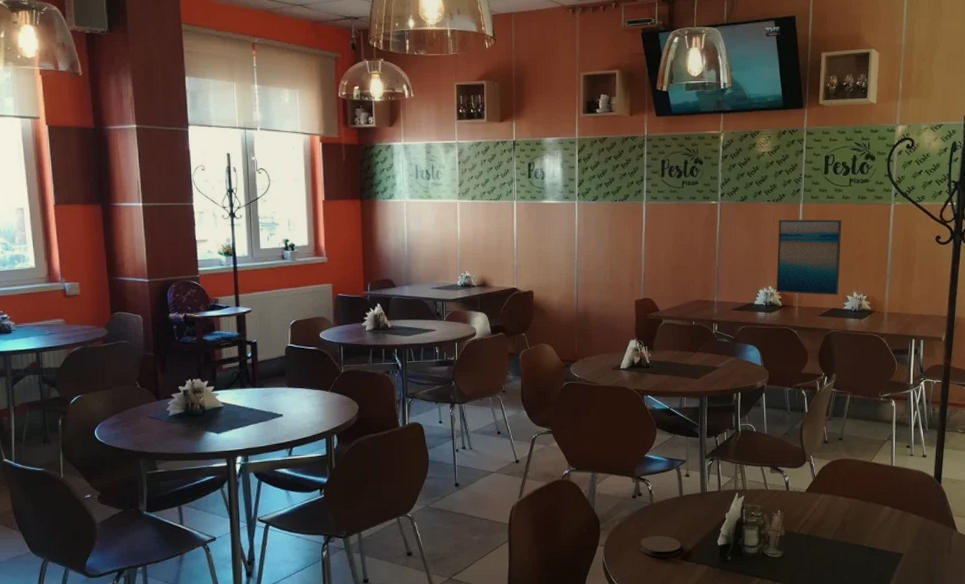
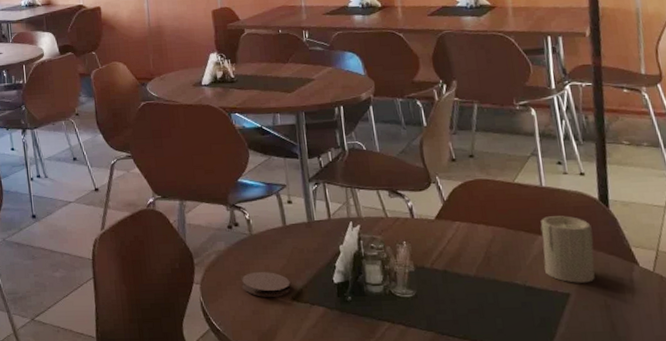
candle: none [886,490,926,545] -> present [540,216,595,283]

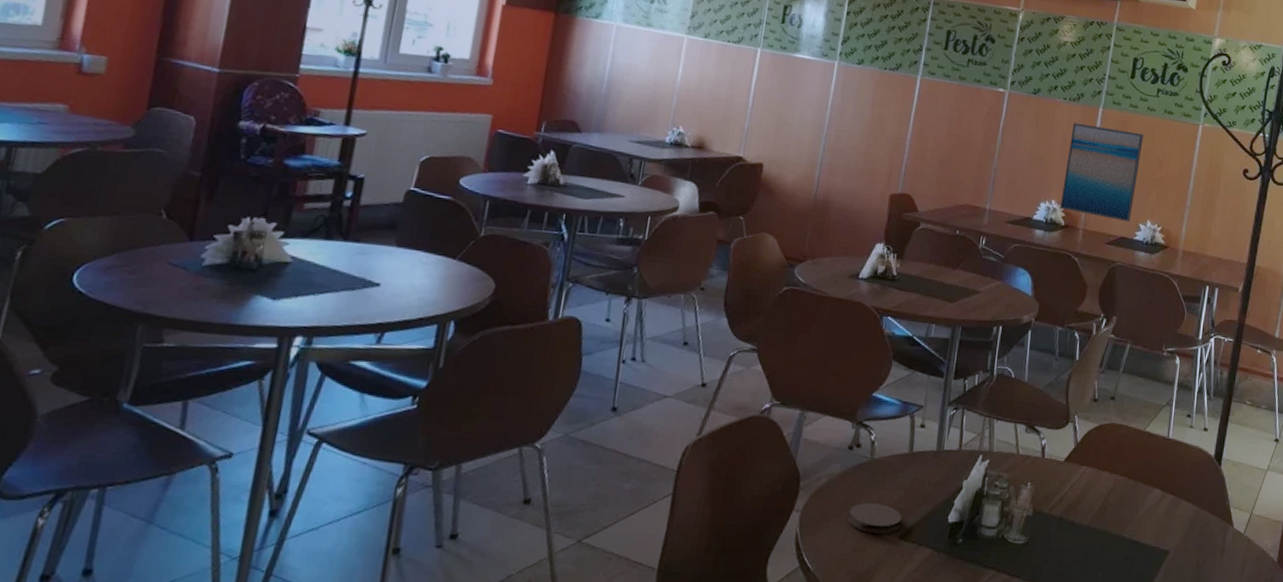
candle: present [540,216,595,283] -> none [1152,469,1202,541]

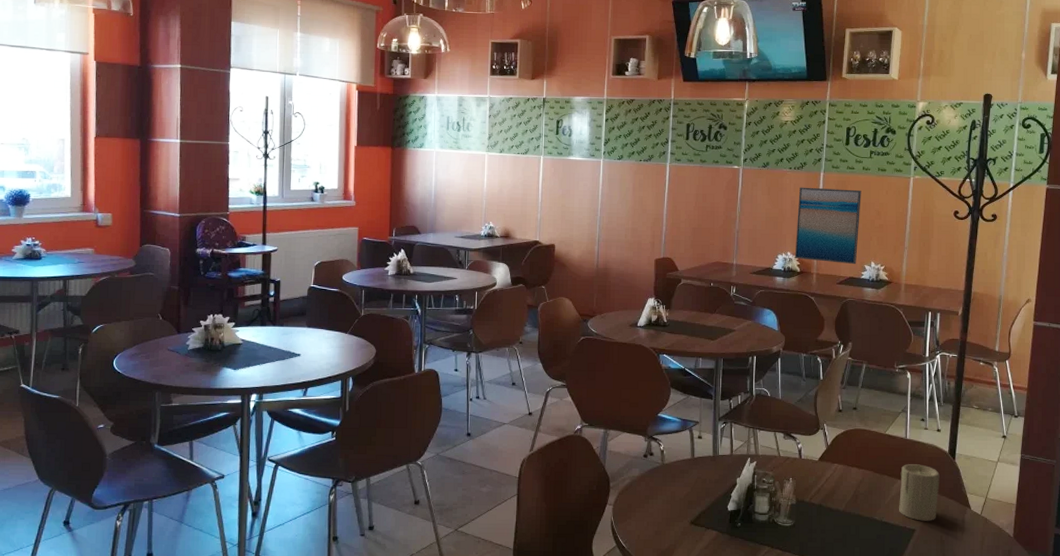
coaster: present [849,502,902,534] -> none [650,497,691,520]
candle: none [1152,469,1202,541] -> present [899,464,940,521]

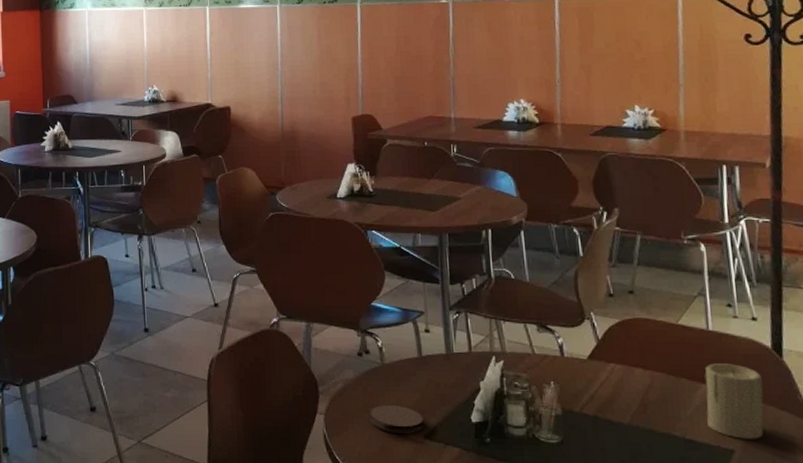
coaster: none [650,497,691,520] -> present [370,404,424,434]
wall art: present [794,187,861,265] -> none [528,17,615,110]

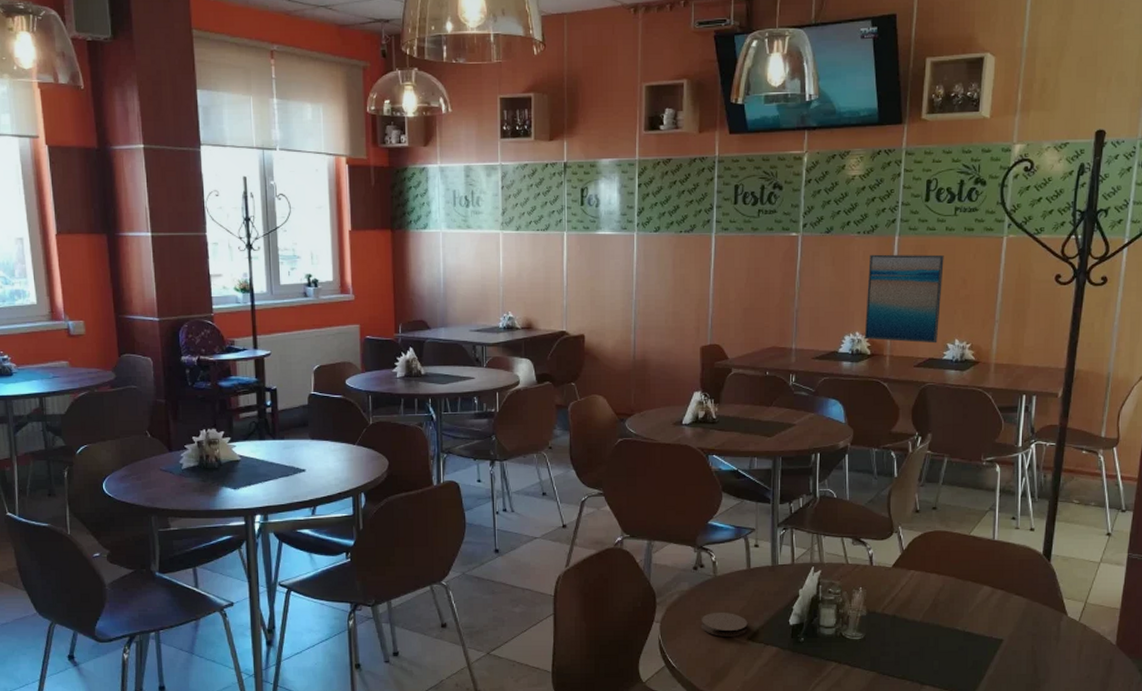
wall art: none [528,17,615,110] -> present [864,254,944,344]
candle: present [704,363,764,439] -> none [984,568,1032,630]

